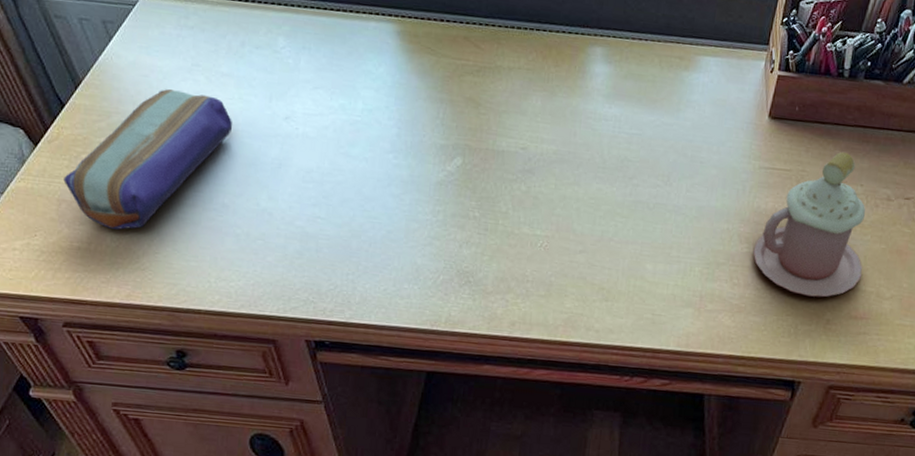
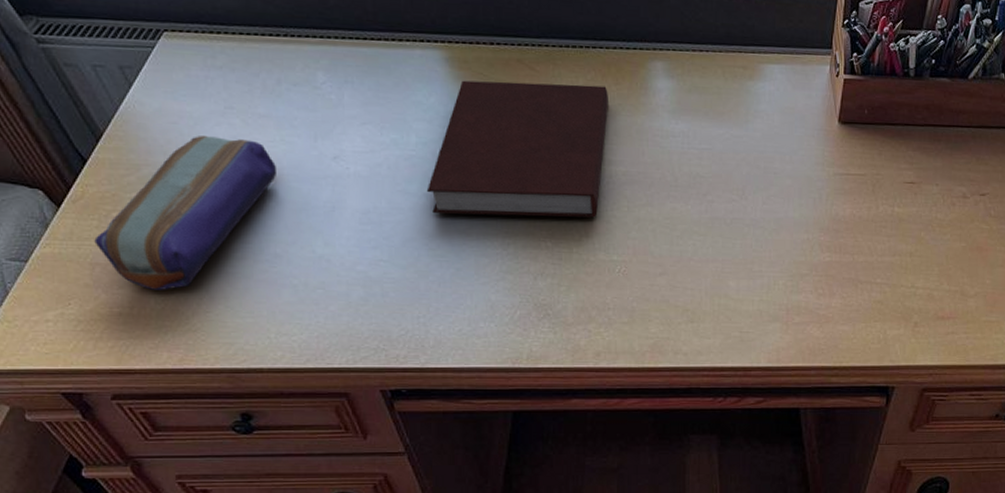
notebook: none [367,53,547,193] -> present [426,80,608,218]
mug: present [753,152,866,297] -> none [835,153,945,301]

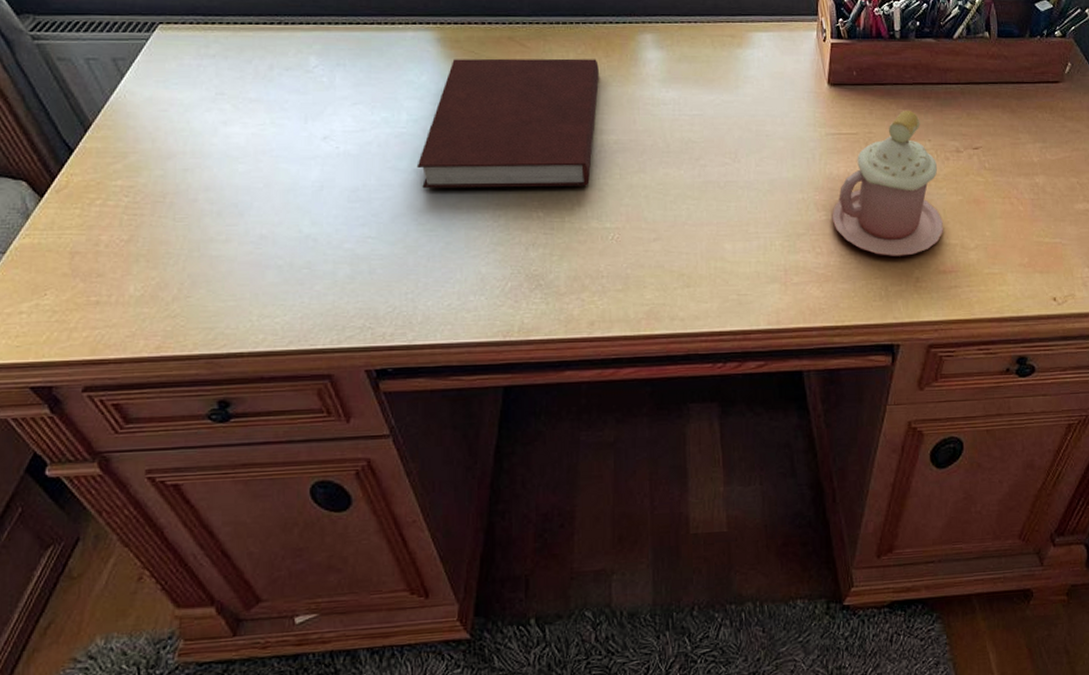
pencil case: present [94,136,277,290] -> none [76,122,266,277]
mug: none [835,153,945,301] -> present [832,111,943,256]

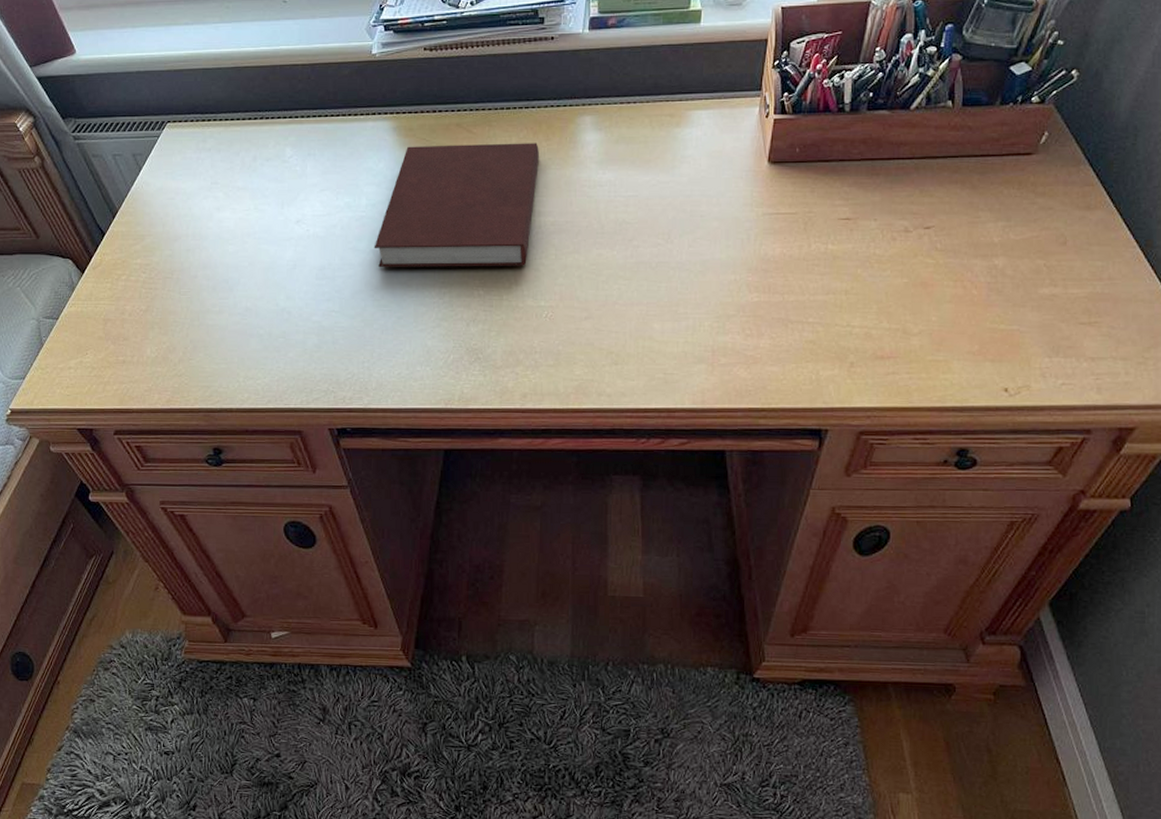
mug: present [832,111,943,256] -> none [764,188,884,340]

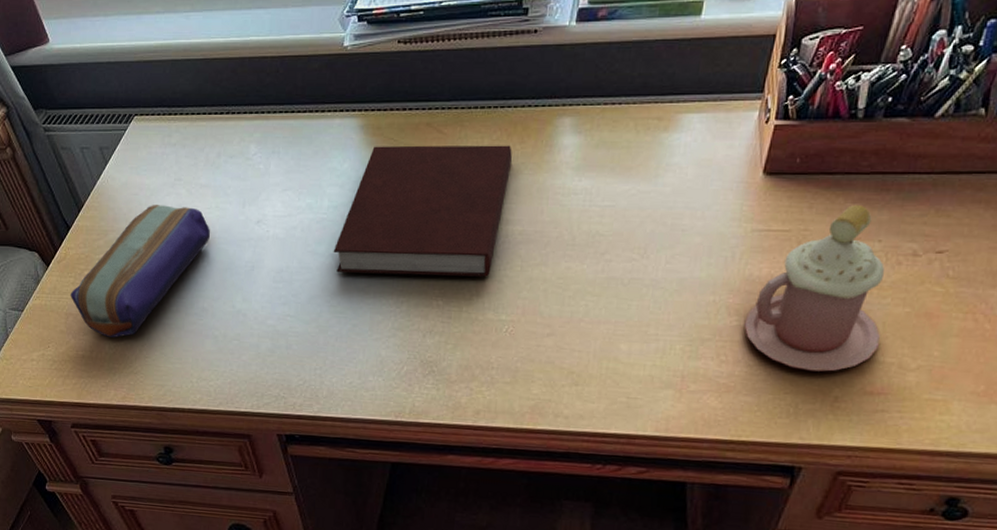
pencil case: none [108,208,251,341] -> present [70,205,211,338]
mug: none [764,188,884,340] -> present [744,205,885,372]

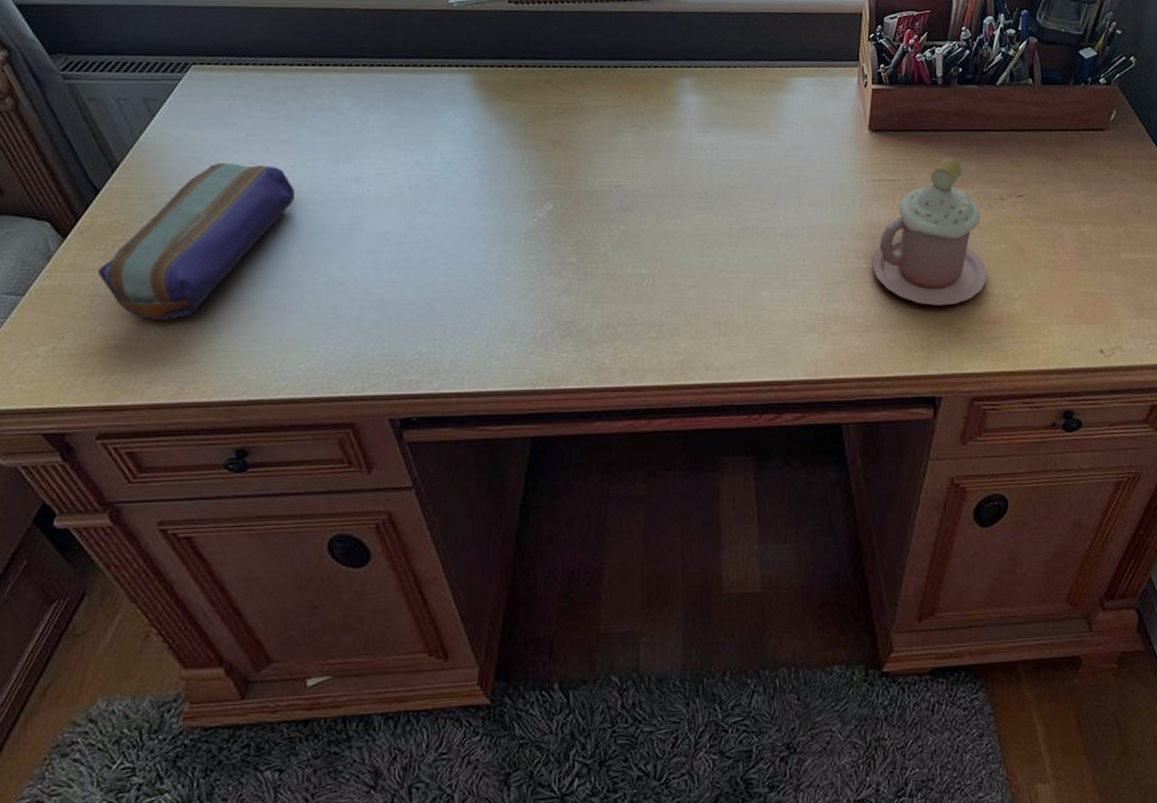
notebook: present [333,145,512,277] -> none [448,101,636,232]

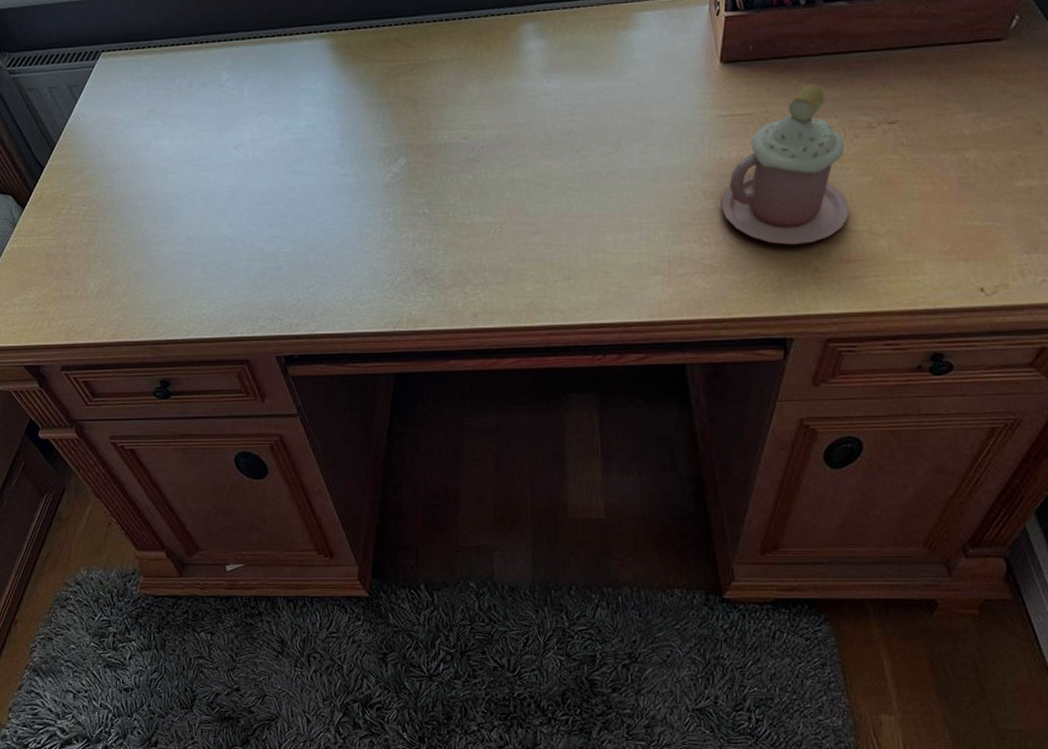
pencil case: present [98,163,296,320] -> none [49,137,190,275]

